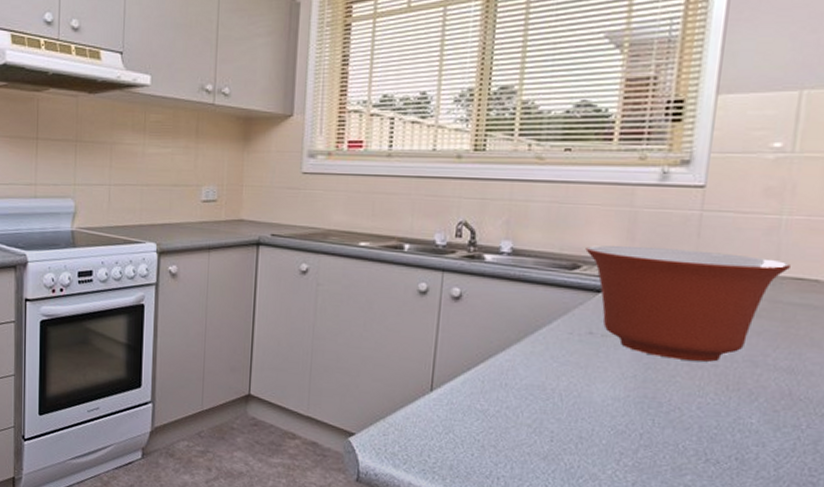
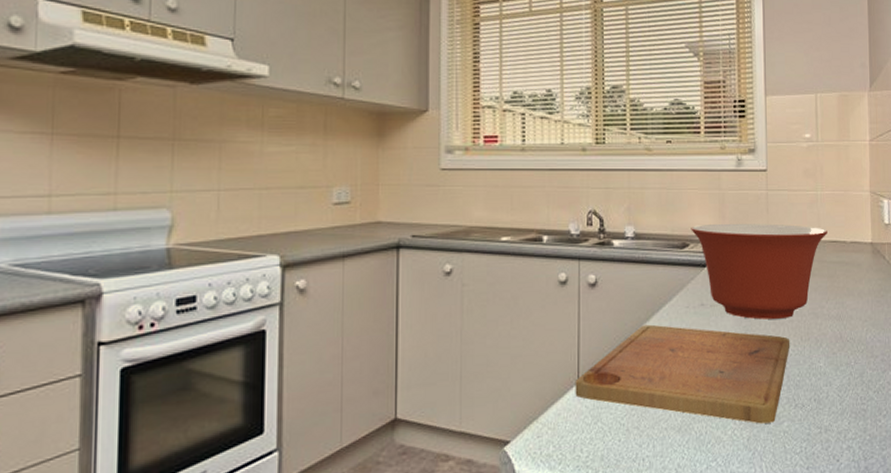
cutting board: none [426,345,710,473] -> present [575,324,790,424]

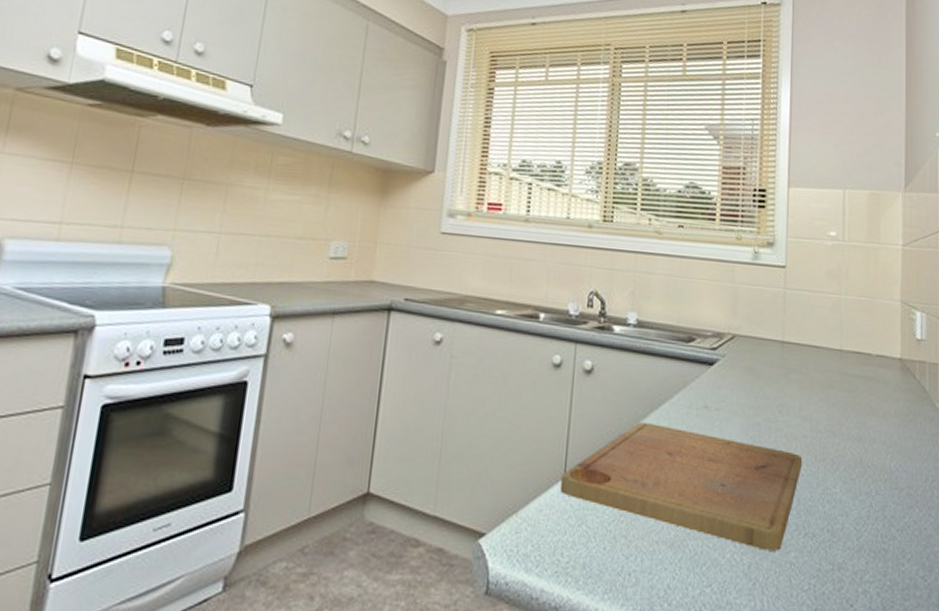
mixing bowl: present [691,223,827,320] -> none [698,319,851,433]

